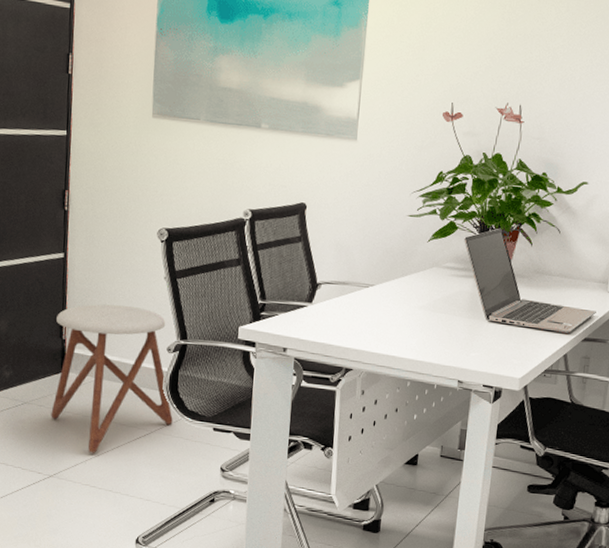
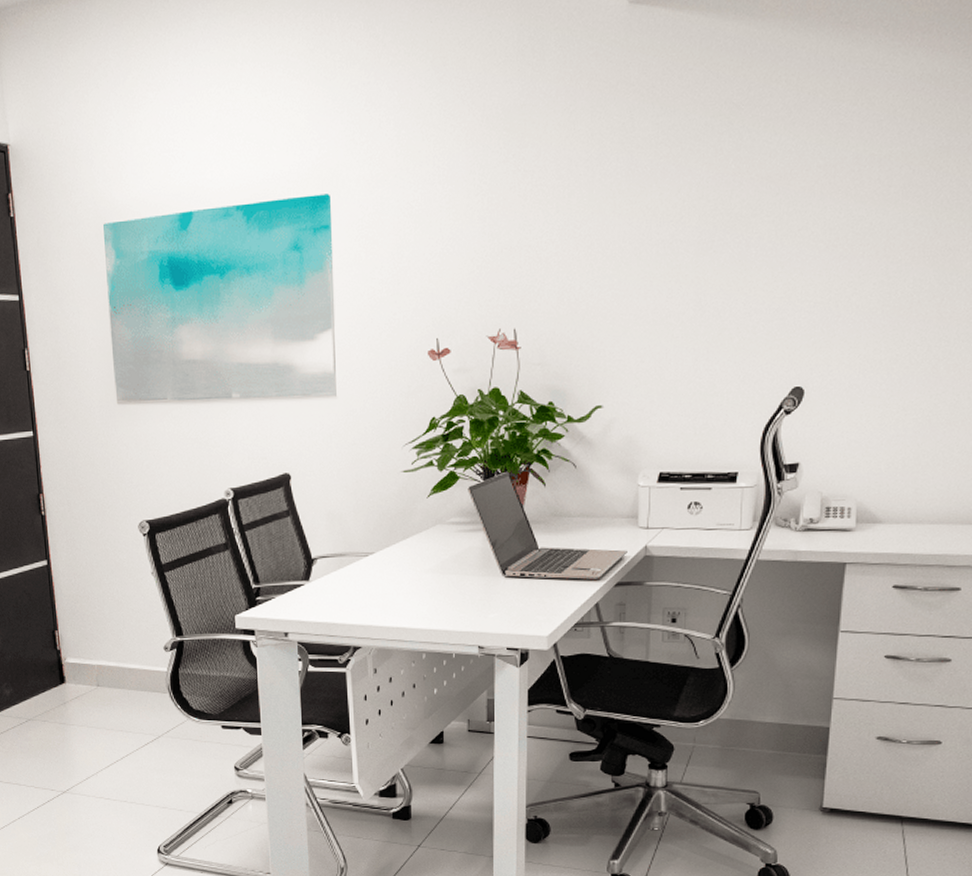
stool: present [51,304,173,453] -> none [48,607,179,764]

